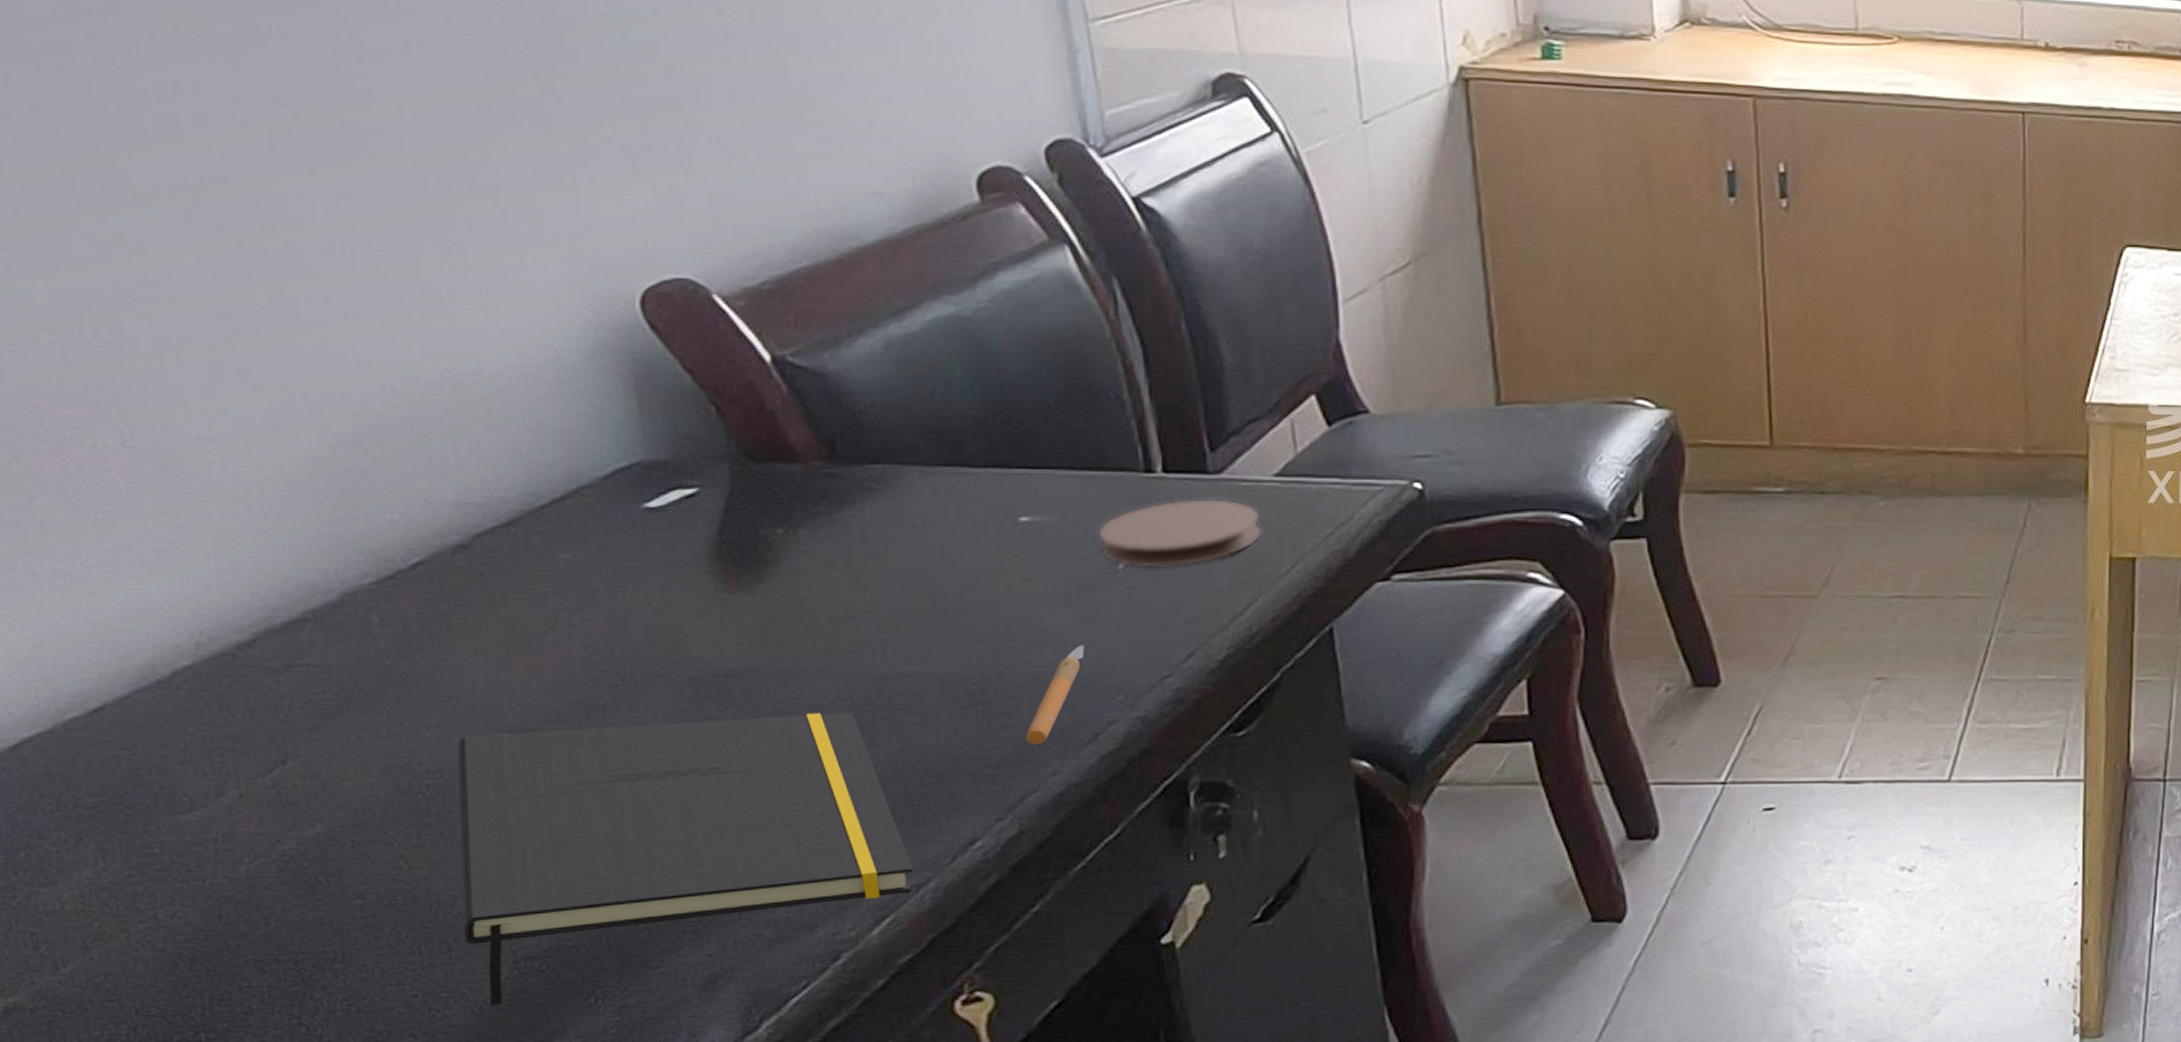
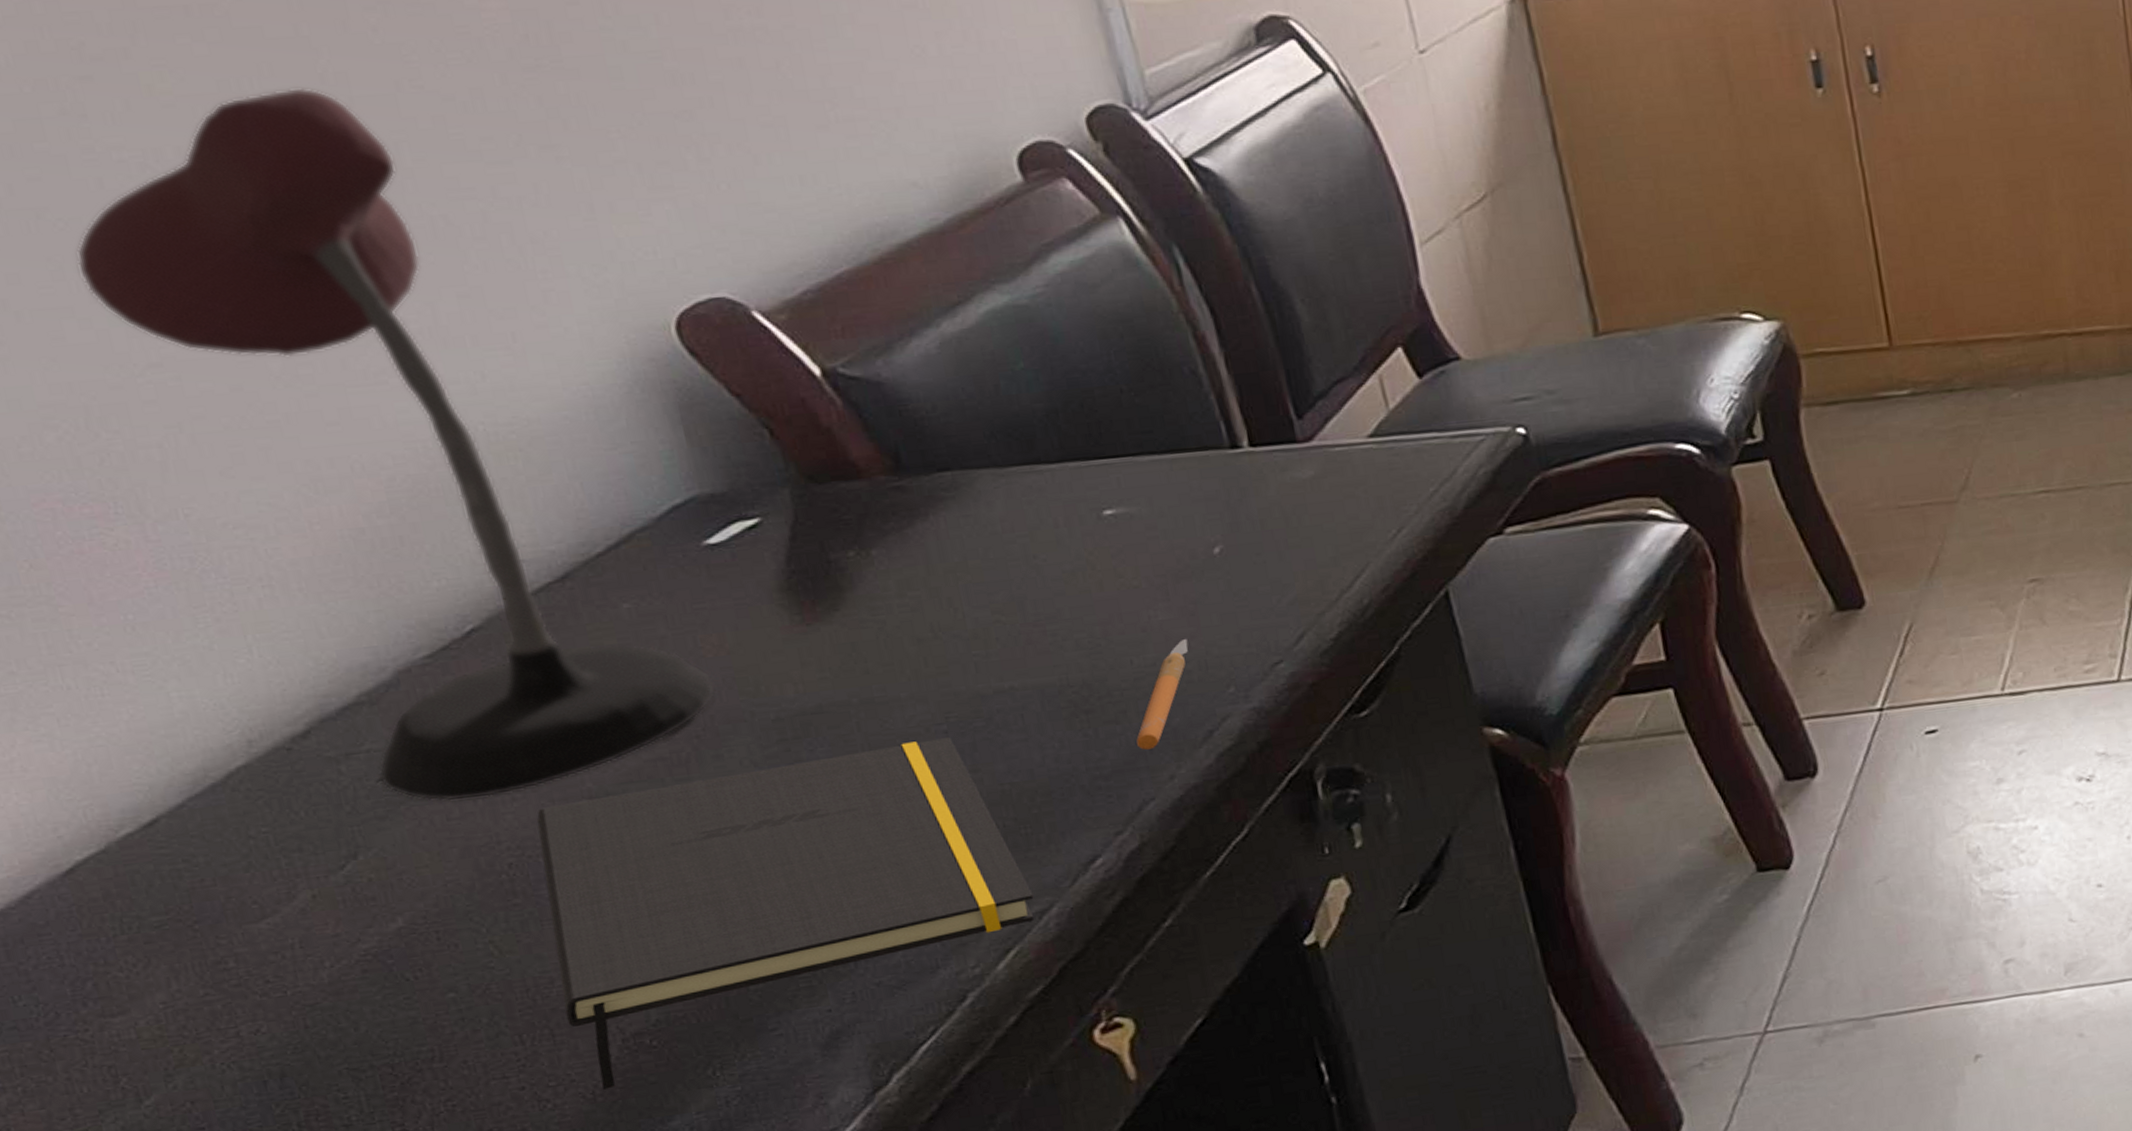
desk lamp: none [88,38,640,722] -> present [75,87,717,802]
coaster: present [1098,498,1263,569] -> none [1187,467,1363,551]

